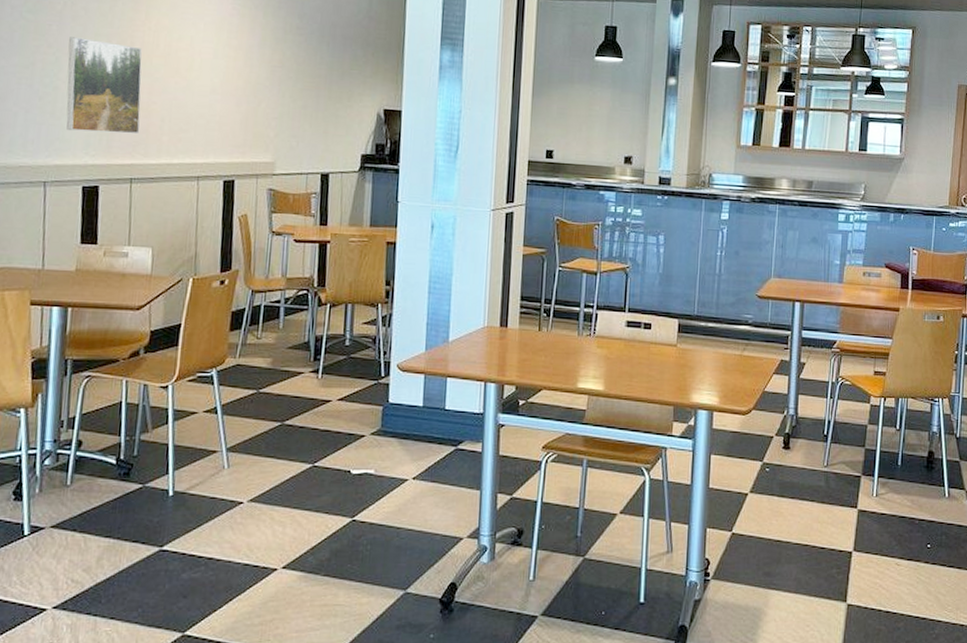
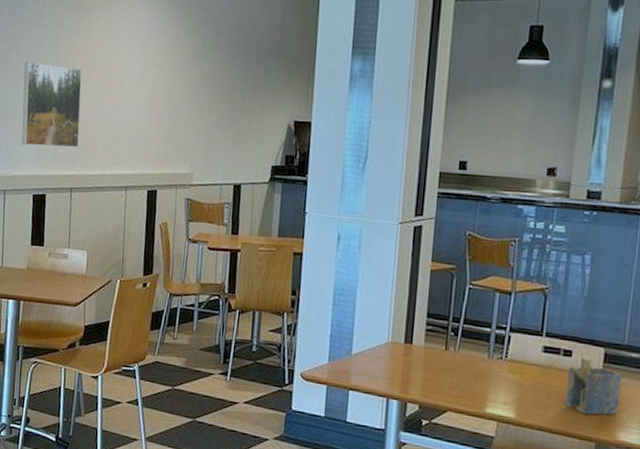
napkin holder: none [647,328,694,381] -> present [566,356,622,415]

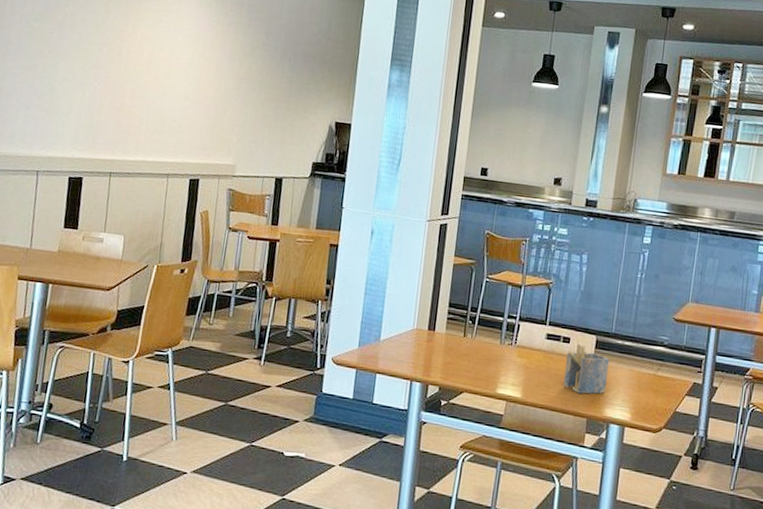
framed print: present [21,62,82,148] -> none [59,44,128,133]

